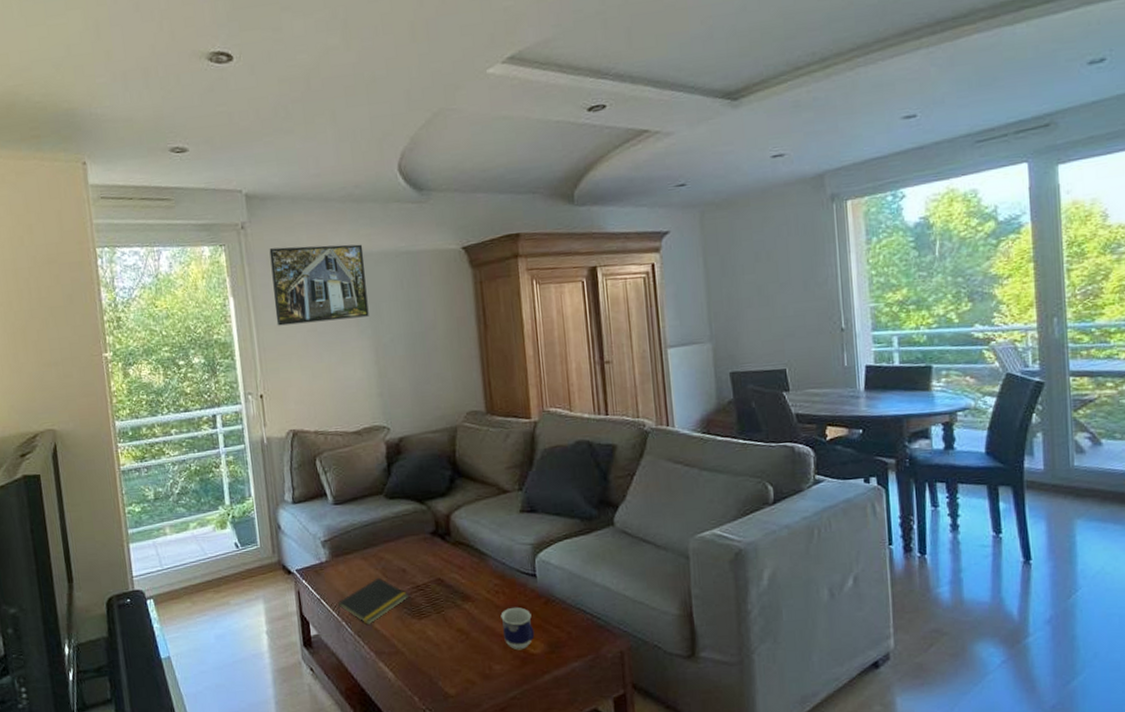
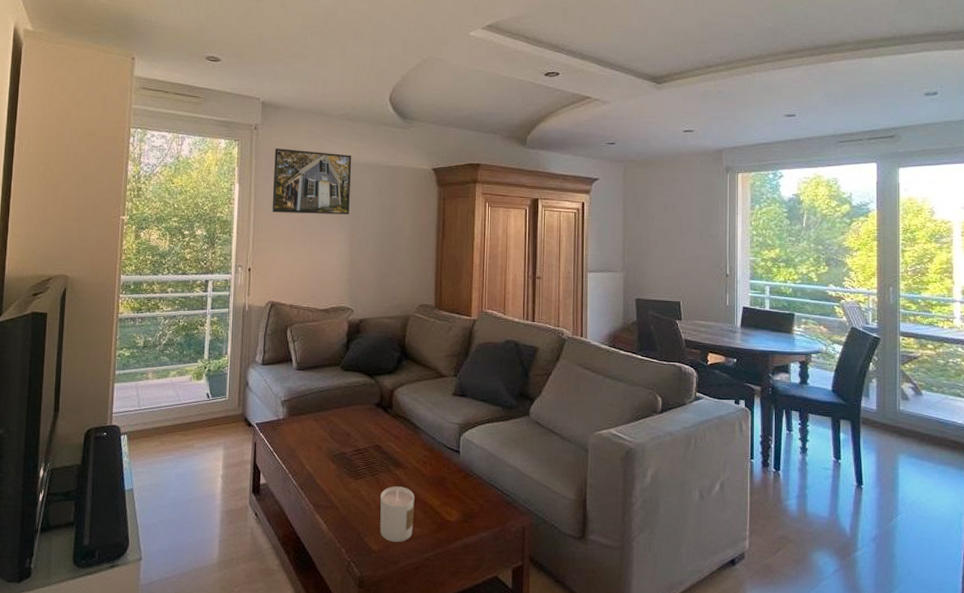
notepad: present [338,577,408,626] -> none [287,438,349,480]
candle: none [449,621,493,684] -> present [380,486,415,543]
cup: present [500,607,535,651] -> none [425,478,452,517]

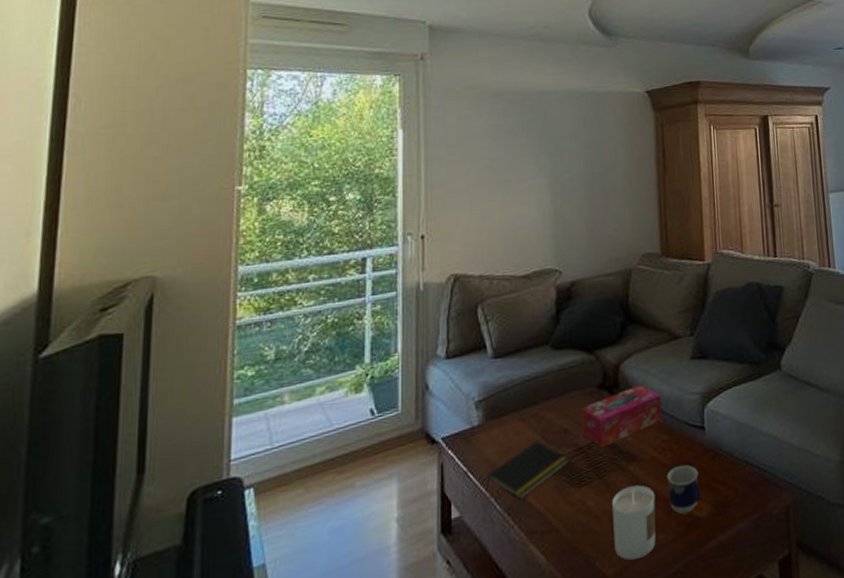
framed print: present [272,148,352,215] -> none [448,80,549,162]
notepad: none [287,438,349,480] -> present [487,440,569,500]
tissue box: none [361,408,426,453] -> present [581,384,662,449]
cup: none [425,478,452,517] -> present [667,465,701,515]

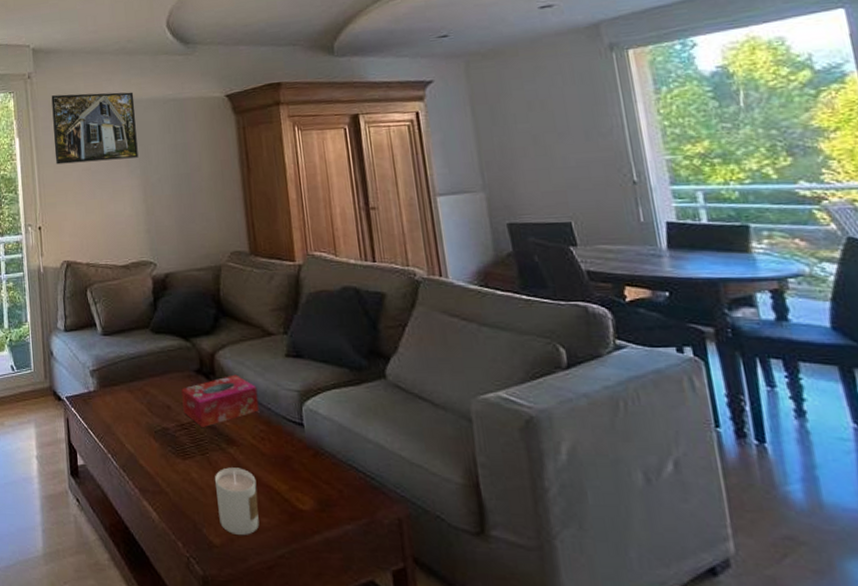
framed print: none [448,80,549,162] -> present [51,92,139,165]
notepad: present [487,440,569,500] -> none [104,412,173,461]
cup: present [667,465,701,515] -> none [267,457,303,504]

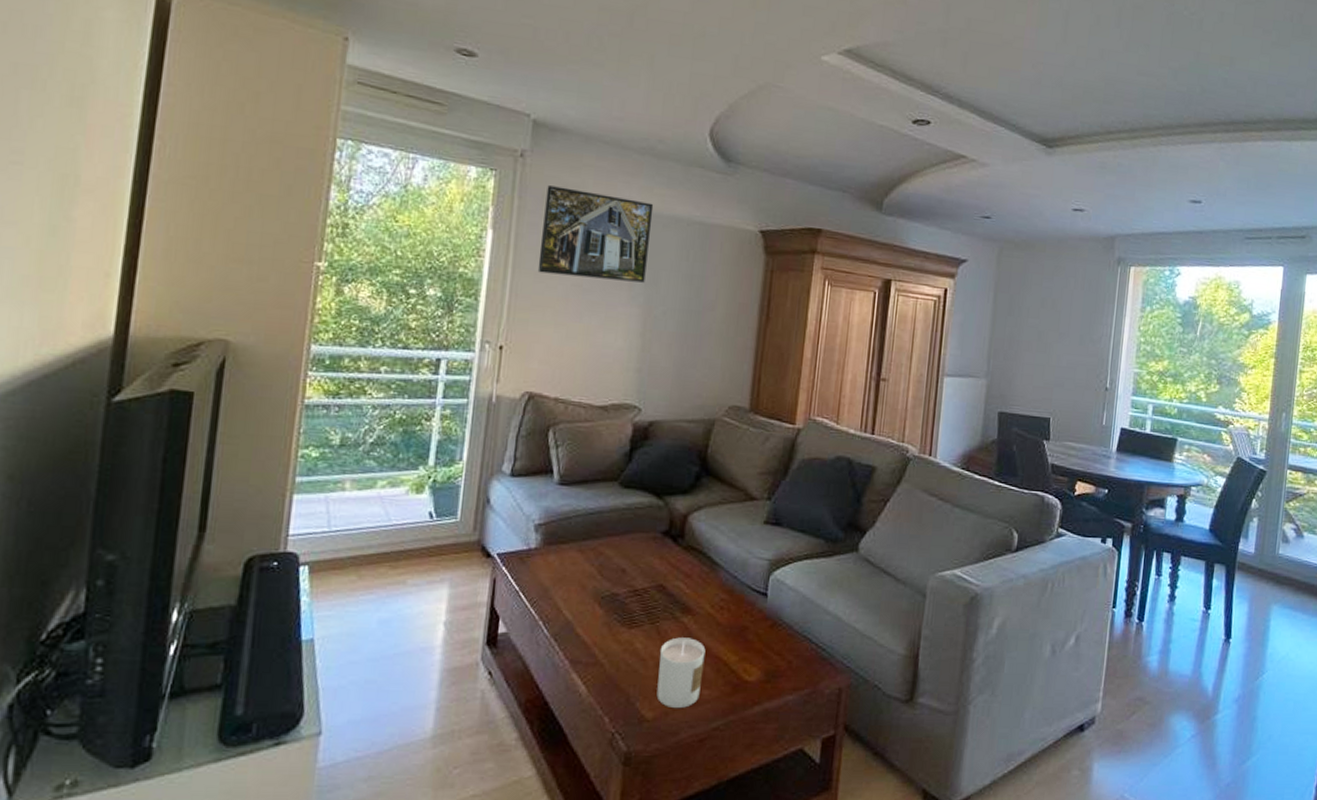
tissue box: present [181,374,259,428] -> none [640,539,727,595]

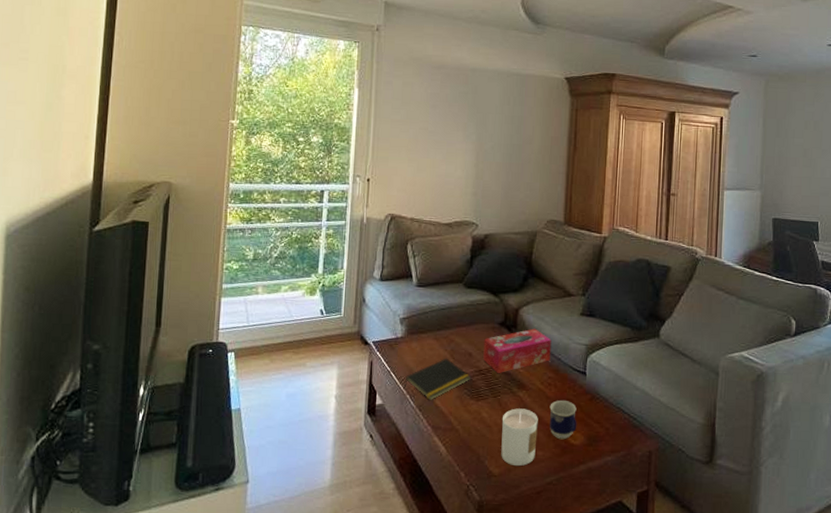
notepad: none [536,574,623,629] -> present [404,358,470,401]
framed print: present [537,185,654,283] -> none [393,52,480,124]
tissue box: none [640,539,727,595] -> present [483,328,552,374]
cup: none [719,627,754,676] -> present [549,400,577,440]

